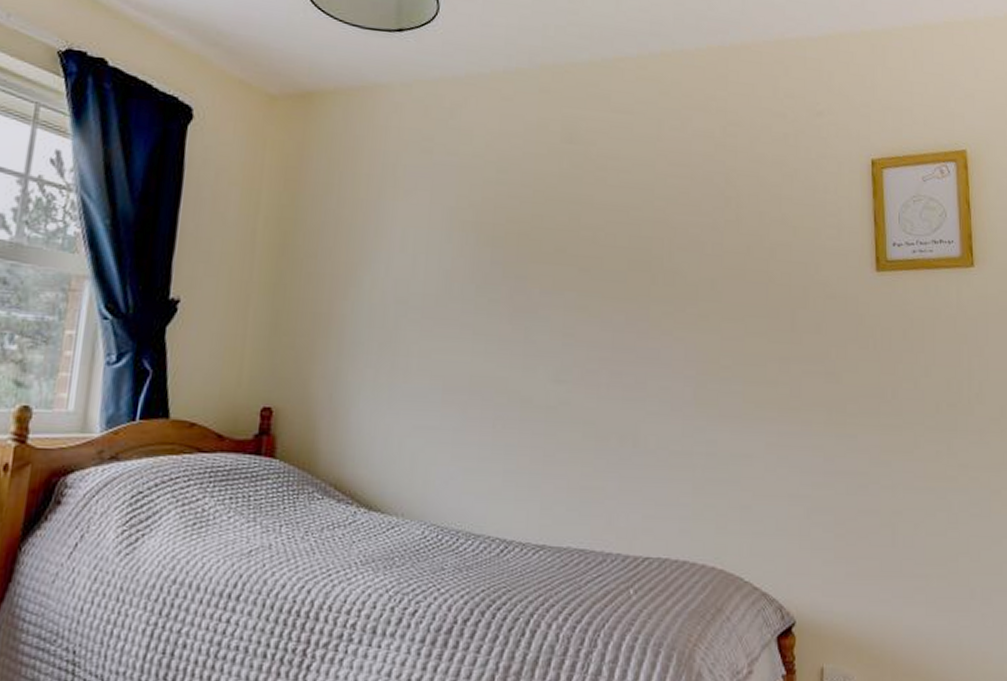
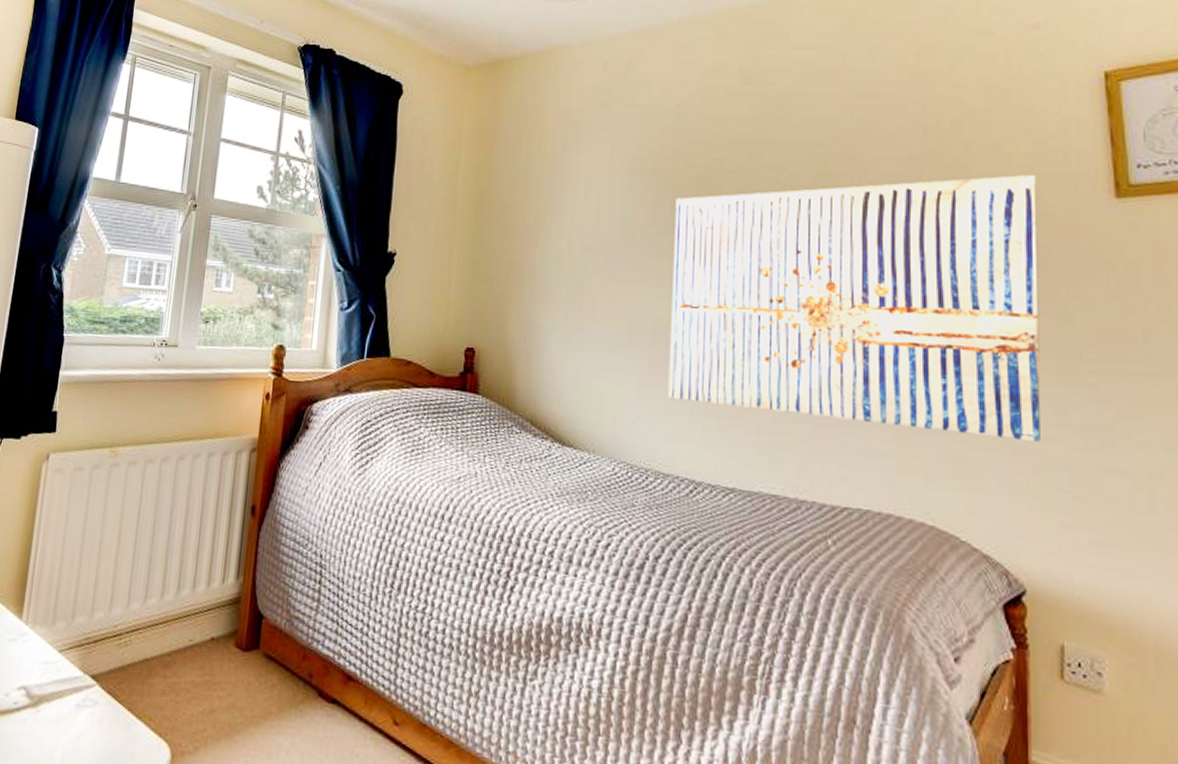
wall art: none [481,246,816,488] -> present [667,174,1041,442]

